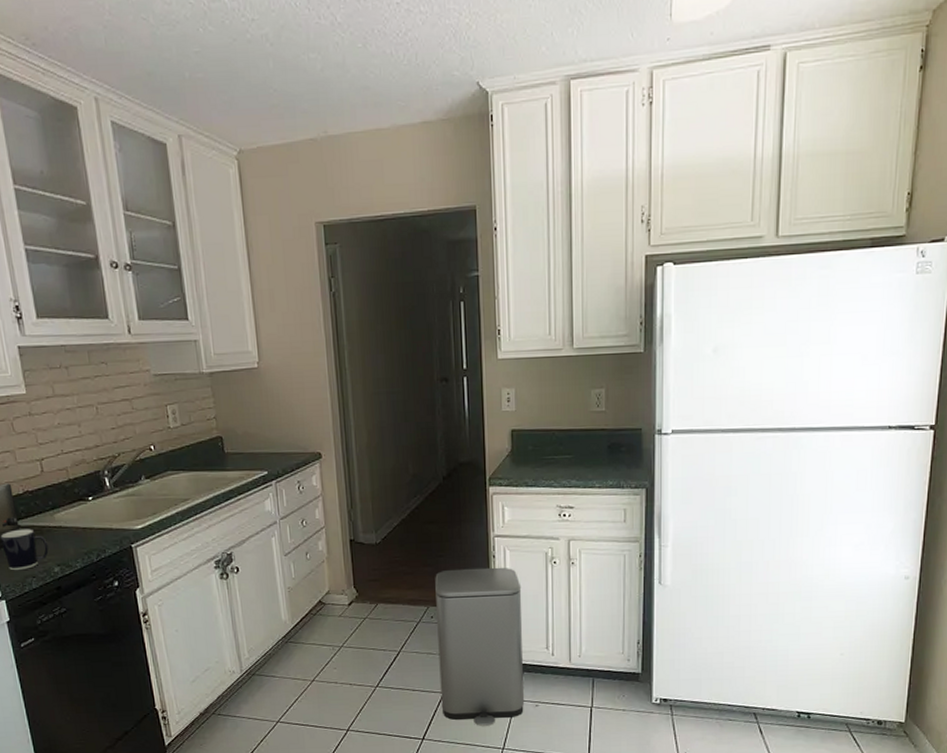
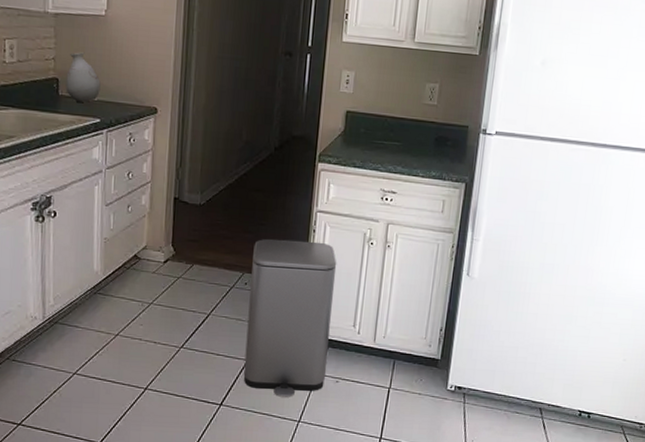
vase: none [229,407,264,458] -> present [65,52,101,103]

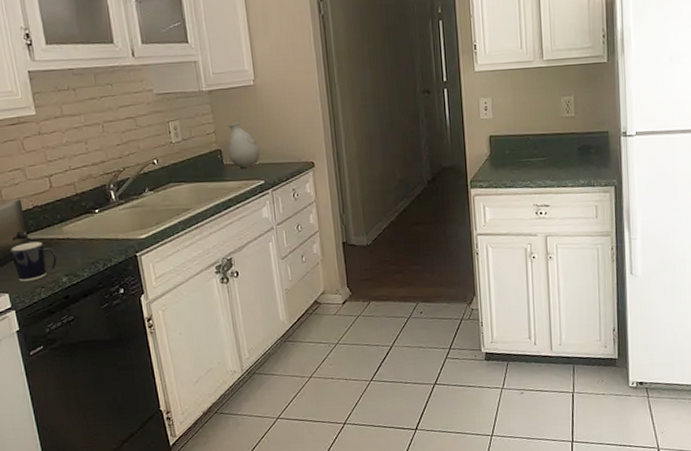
pedal bin: present [243,238,337,397] -> none [423,263,510,415]

